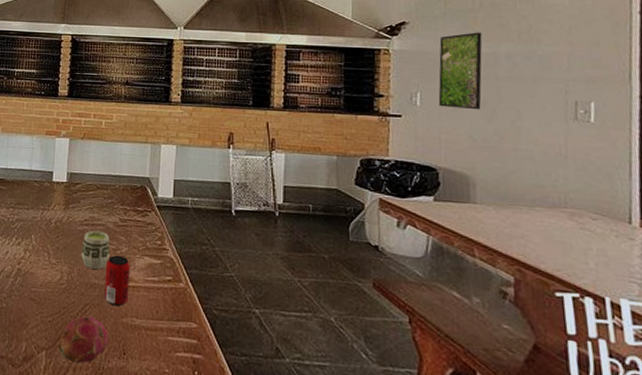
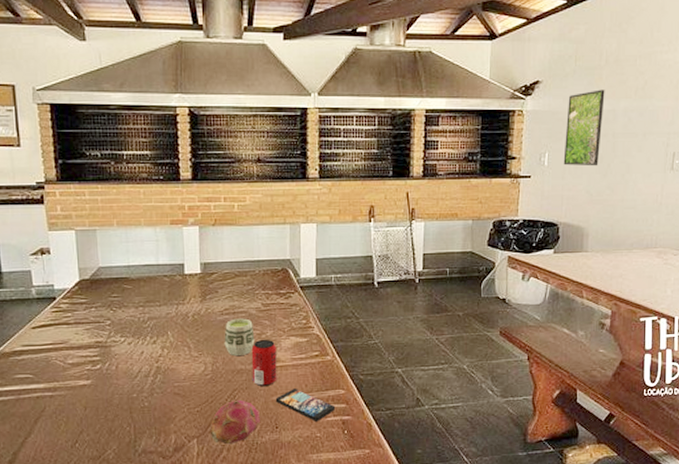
smartphone: none [125,313,187,355] -> present [275,389,336,421]

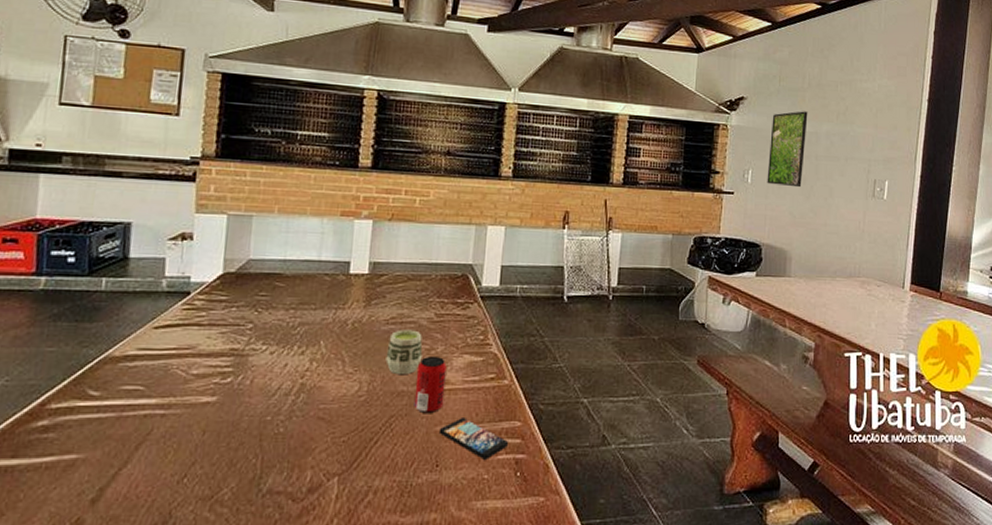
fruit: present [210,399,261,444] -> none [355,428,420,484]

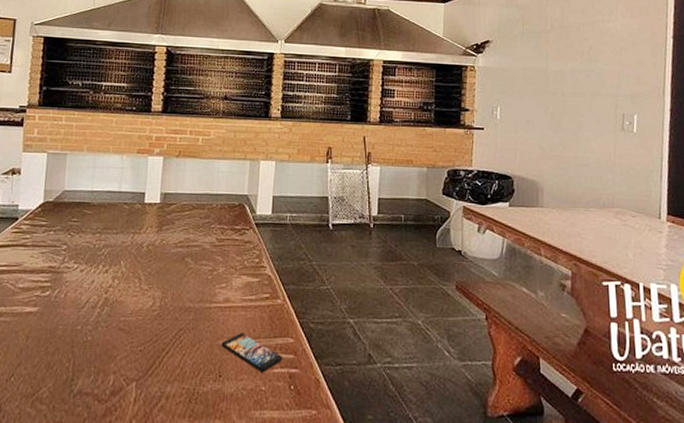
cup: present [385,329,423,375] -> none [175,252,206,293]
beer can: present [414,355,447,414] -> none [199,276,227,329]
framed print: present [767,111,808,188] -> none [515,51,552,123]

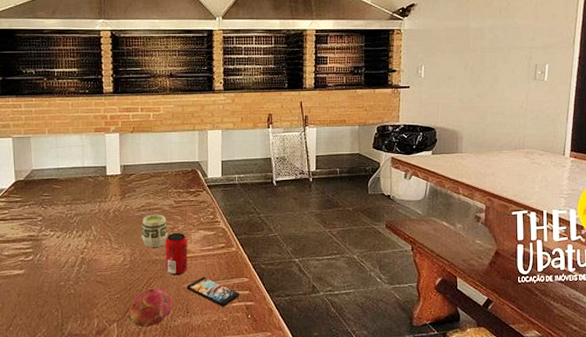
fruit: none [150,340,205,391] -> present [128,287,174,327]
cup: none [175,252,206,293] -> present [141,214,168,248]
beer can: none [199,276,227,329] -> present [165,232,188,276]

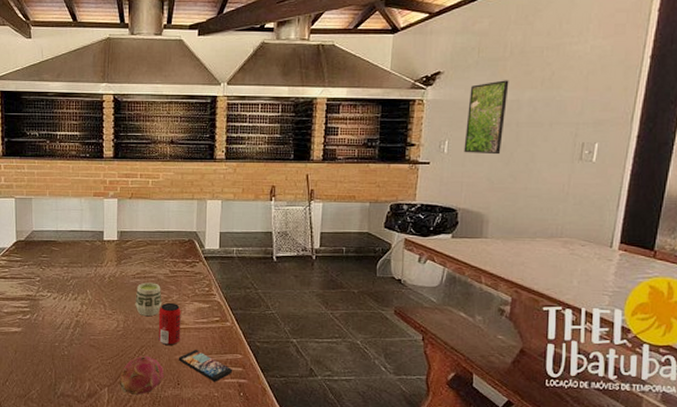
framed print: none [438,10,473,78] -> present [464,80,509,155]

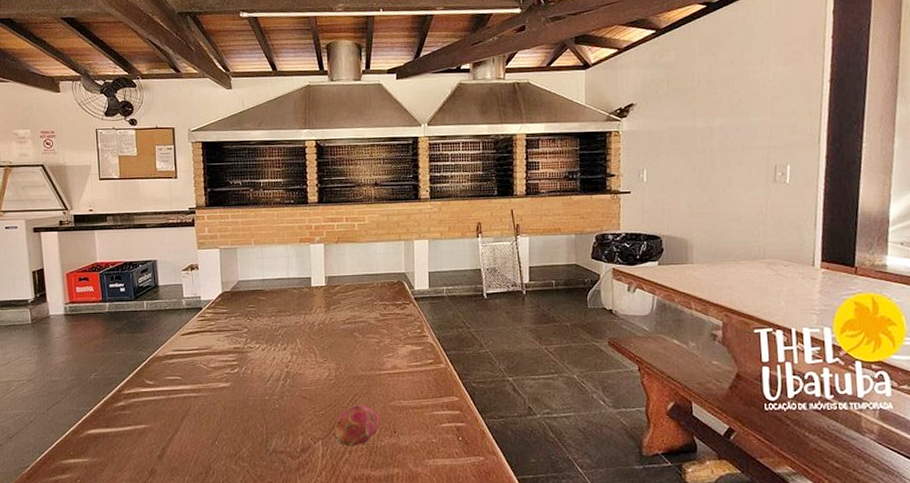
cup: present [135,282,162,317] -> none [346,327,374,363]
beer can: present [158,302,181,346] -> none [370,347,395,393]
smartphone: present [178,350,233,382] -> none [393,395,450,427]
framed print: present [464,80,509,155] -> none [662,109,700,181]

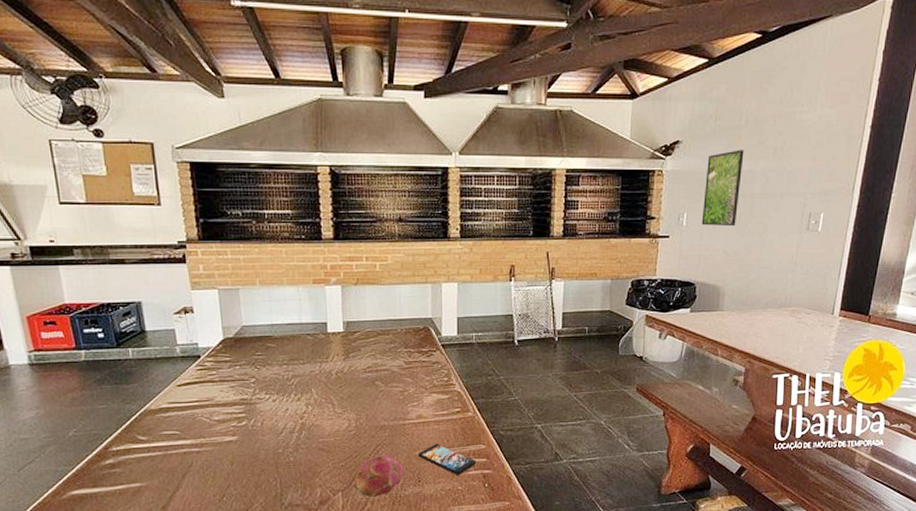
smartphone: none [393,395,450,427] -> present [418,444,477,475]
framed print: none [662,109,700,181] -> present [701,150,744,227]

